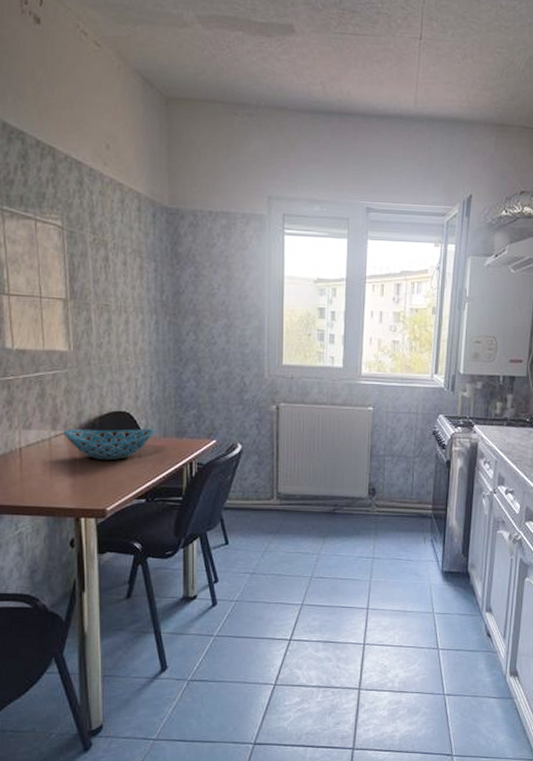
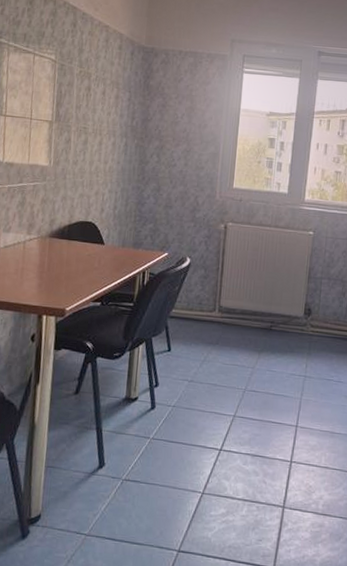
bowl: present [63,429,154,461] -> none [36,234,114,265]

